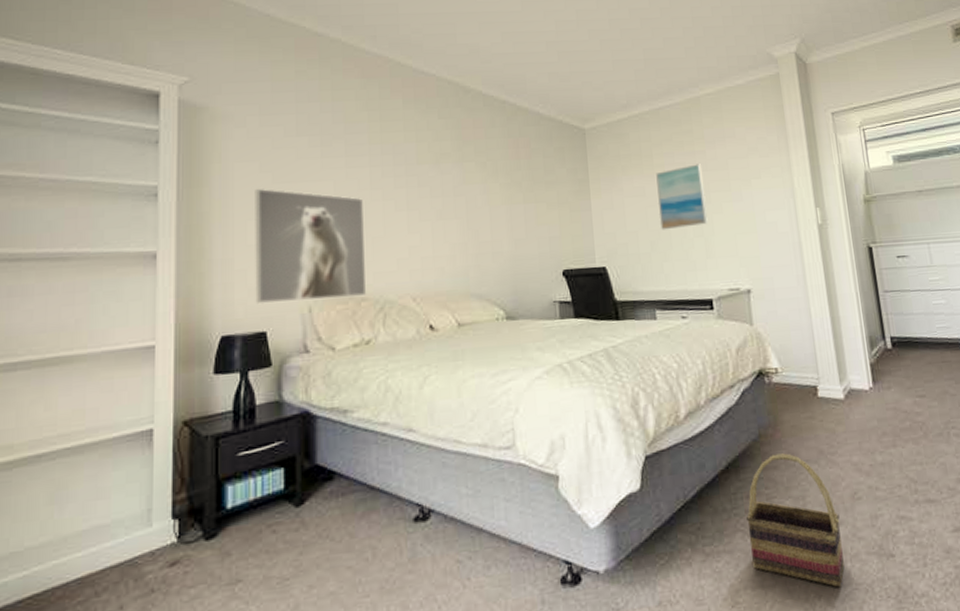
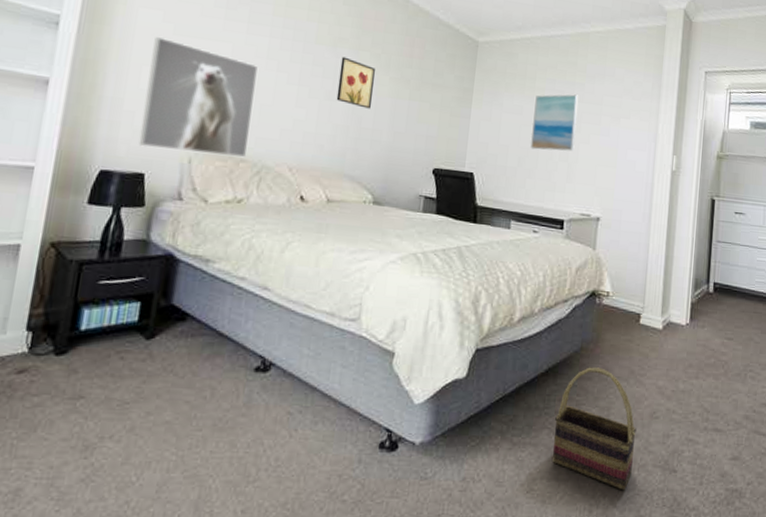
wall art: none [446,172,487,221] -> present [336,56,375,109]

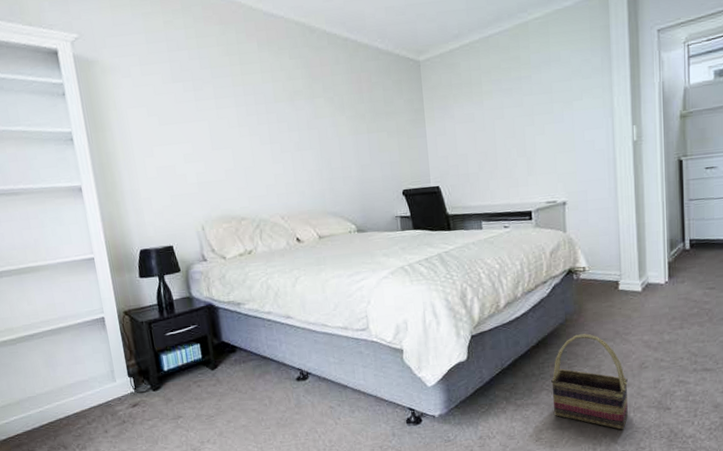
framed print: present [139,36,258,158] -> none [146,130,245,225]
wall art: present [336,56,375,109] -> none [300,107,337,151]
wall art: present [531,94,579,152] -> none [484,89,531,152]

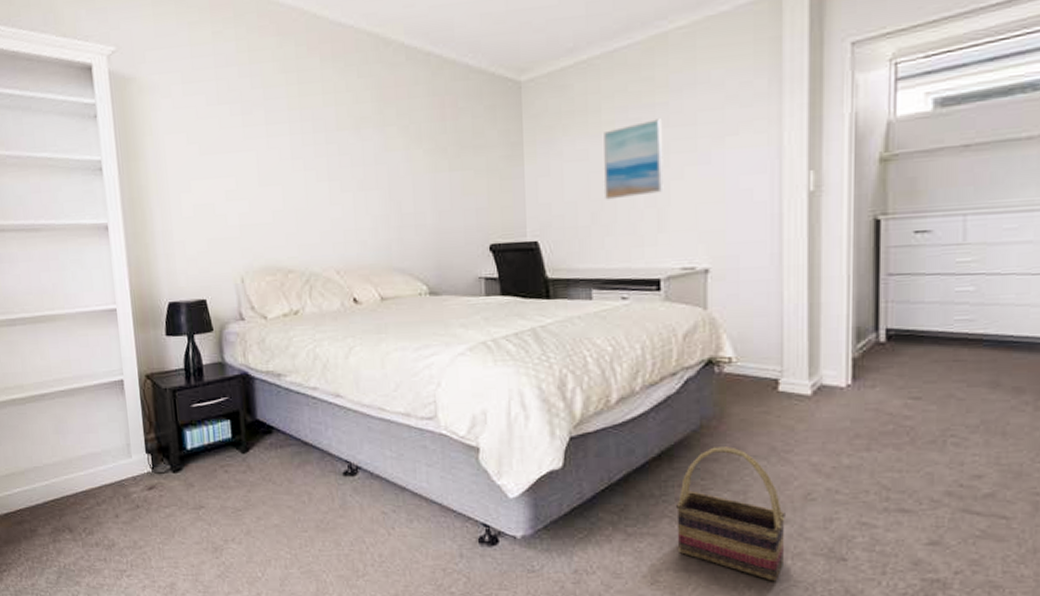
wall art: none [484,89,531,152] -> present [604,119,664,200]

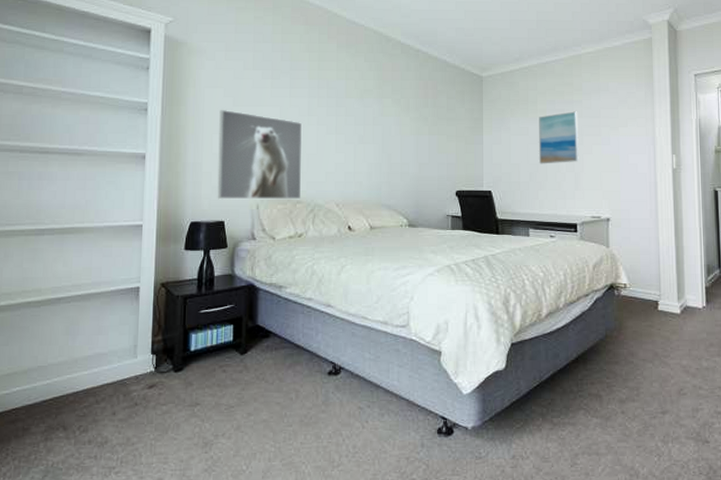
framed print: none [184,160,293,274] -> present [217,109,302,200]
basket: present [676,446,785,582] -> none [589,352,666,462]

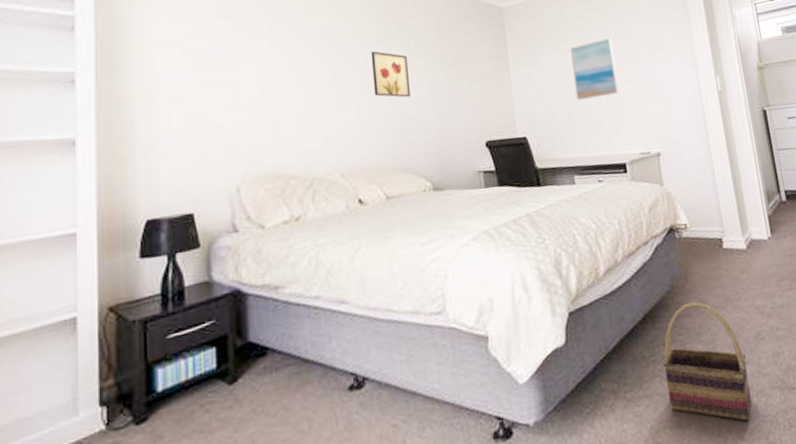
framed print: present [217,109,302,200] -> none [177,71,295,186]
wall art: none [368,105,398,147] -> present [371,51,411,98]
basket: none [589,352,666,462] -> present [663,301,752,422]

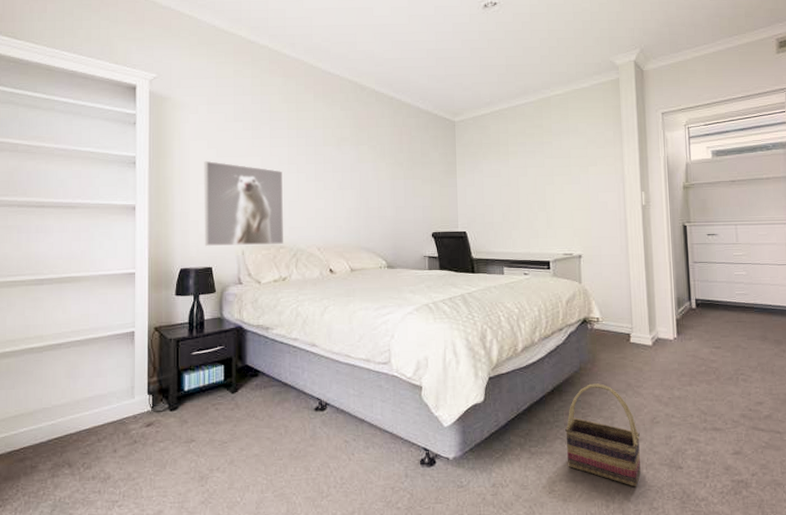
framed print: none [177,71,295,186] -> present [204,160,284,247]
wall art: present [371,51,411,98] -> none [345,152,375,192]
wall art: present [570,38,620,101] -> none [510,152,550,205]

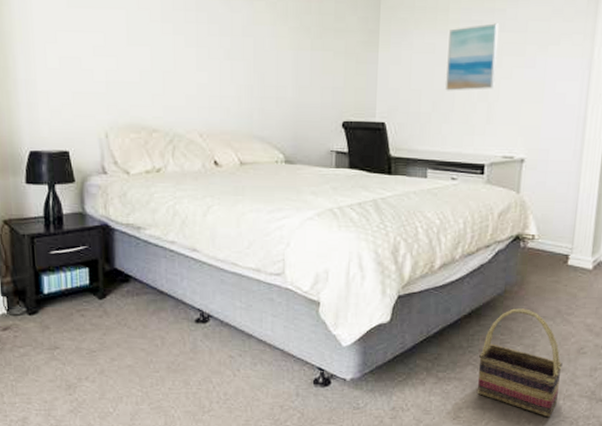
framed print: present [204,160,284,247] -> none [51,11,158,128]
wall art: none [510,152,550,205] -> present [446,23,499,91]

